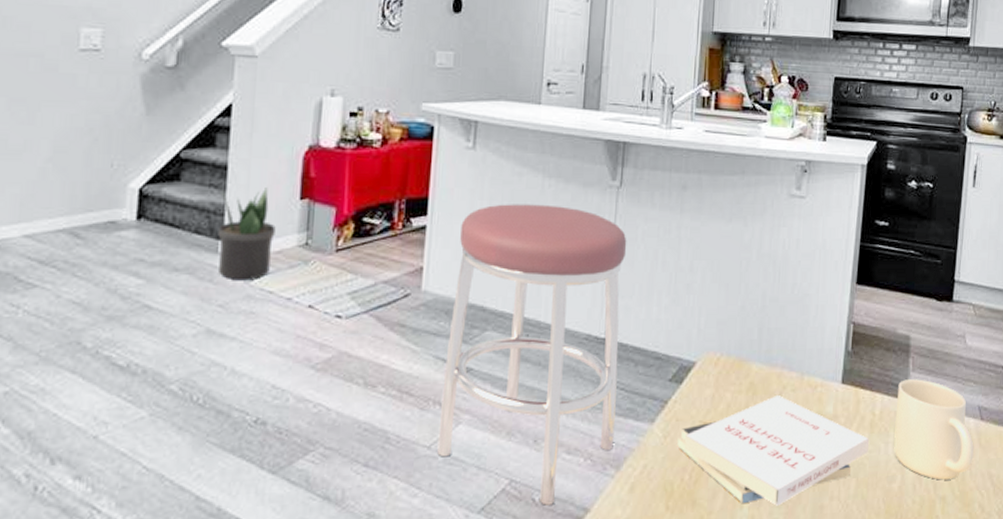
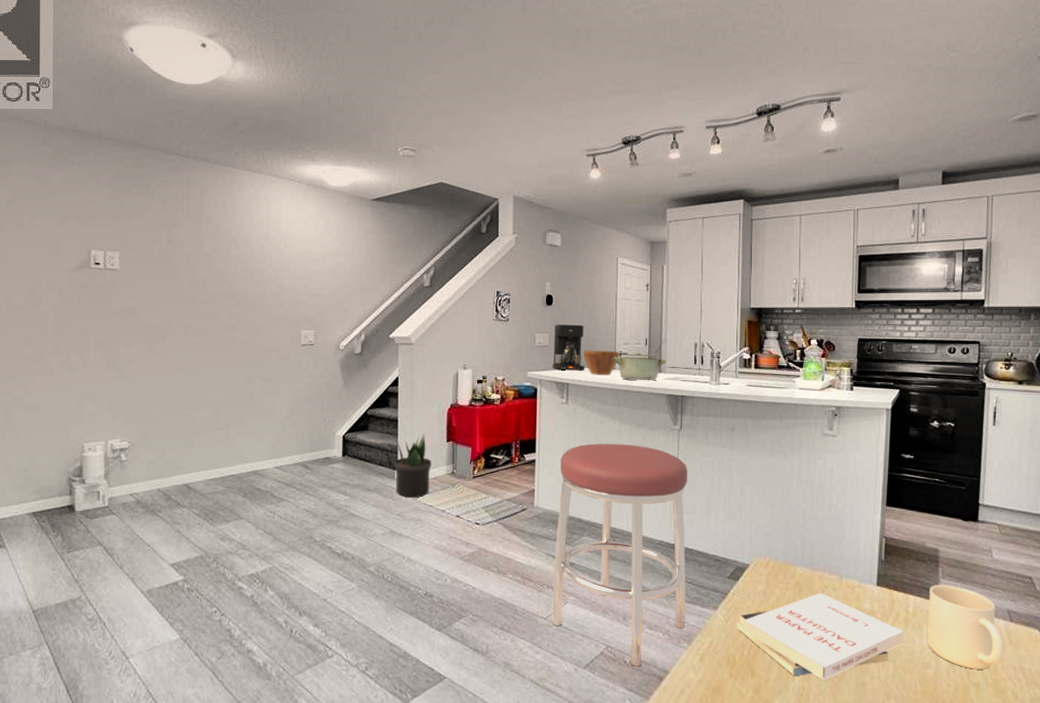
coffee maker: none [456,39,503,106] -> present [552,324,585,372]
bowl: none [499,76,547,112] -> present [583,350,619,375]
saucepan: none [538,83,607,121] -> present [613,353,667,381]

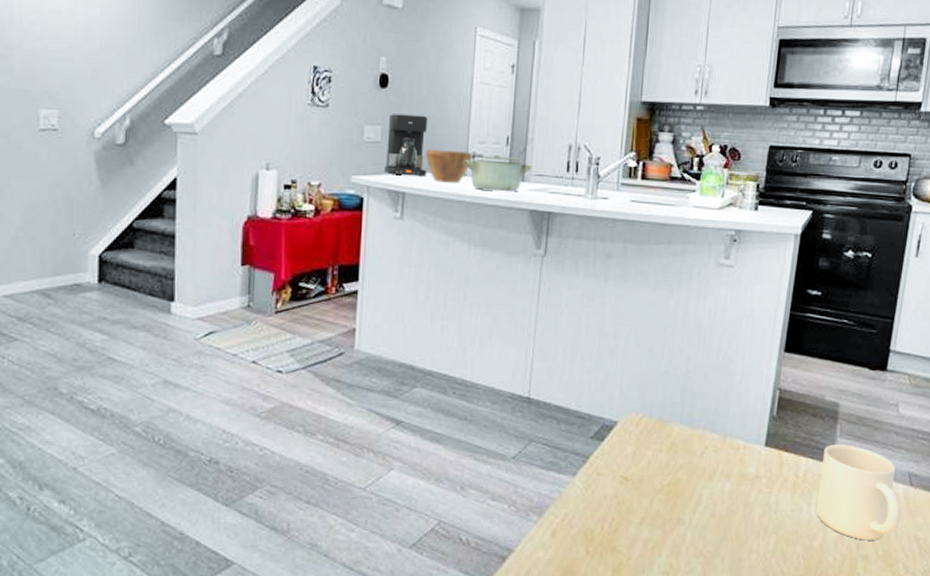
planter: present [394,434,432,497] -> none [169,255,220,337]
bar stool: present [552,444,688,666] -> none [372,271,551,545]
books: present [737,593,905,680] -> none [598,455,792,556]

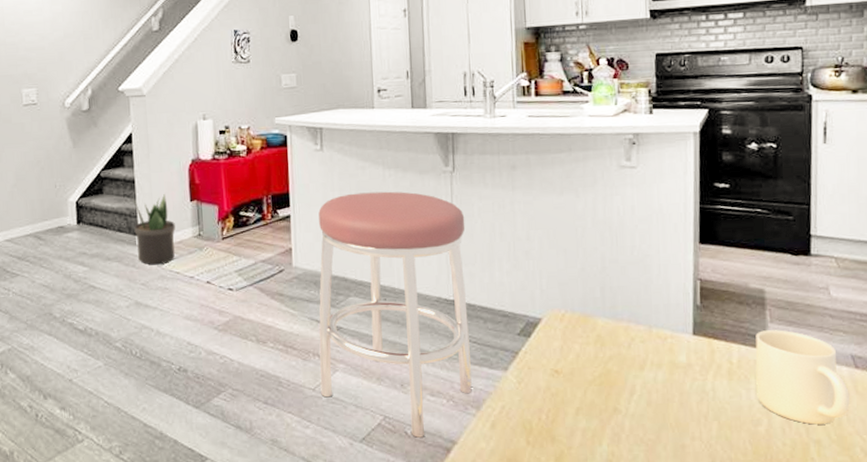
planter: none [169,255,220,337] -> present [132,194,175,264]
bar stool: none [372,271,551,545] -> present [318,191,472,438]
coffee maker: present [384,114,429,178] -> none [301,60,340,114]
bowl: present [425,149,473,183] -> none [336,87,378,117]
saucepan: present [464,155,532,192] -> none [370,88,433,120]

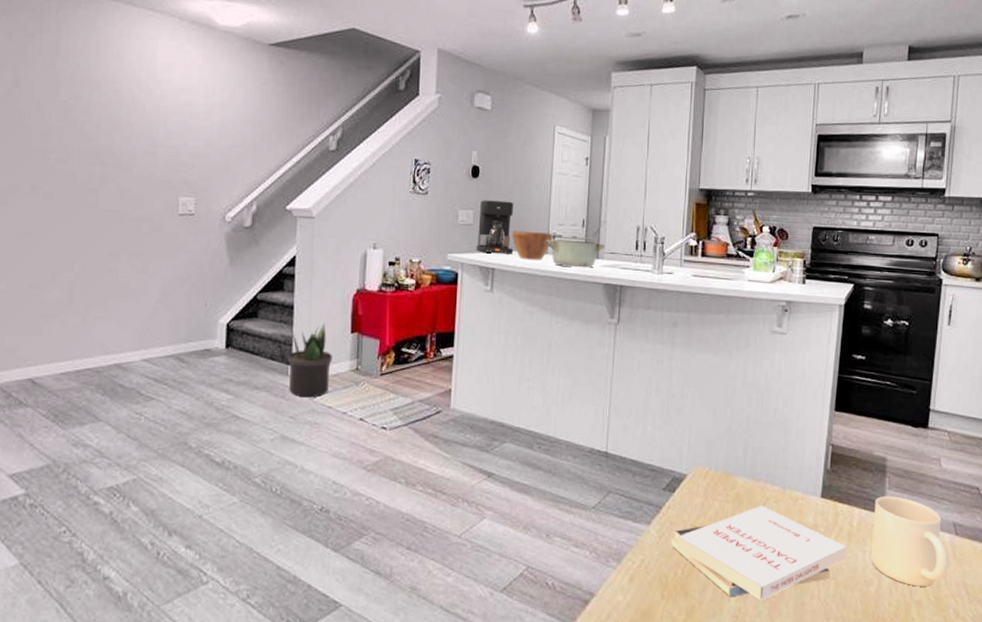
coffee maker: none [301,60,340,114] -> present [476,200,514,255]
bar stool: present [318,191,472,438] -> none [466,338,625,589]
bowl: none [336,87,378,117] -> present [512,230,553,260]
saucepan: none [370,88,433,120] -> present [545,235,606,268]
books: none [531,346,729,444] -> present [671,506,848,601]

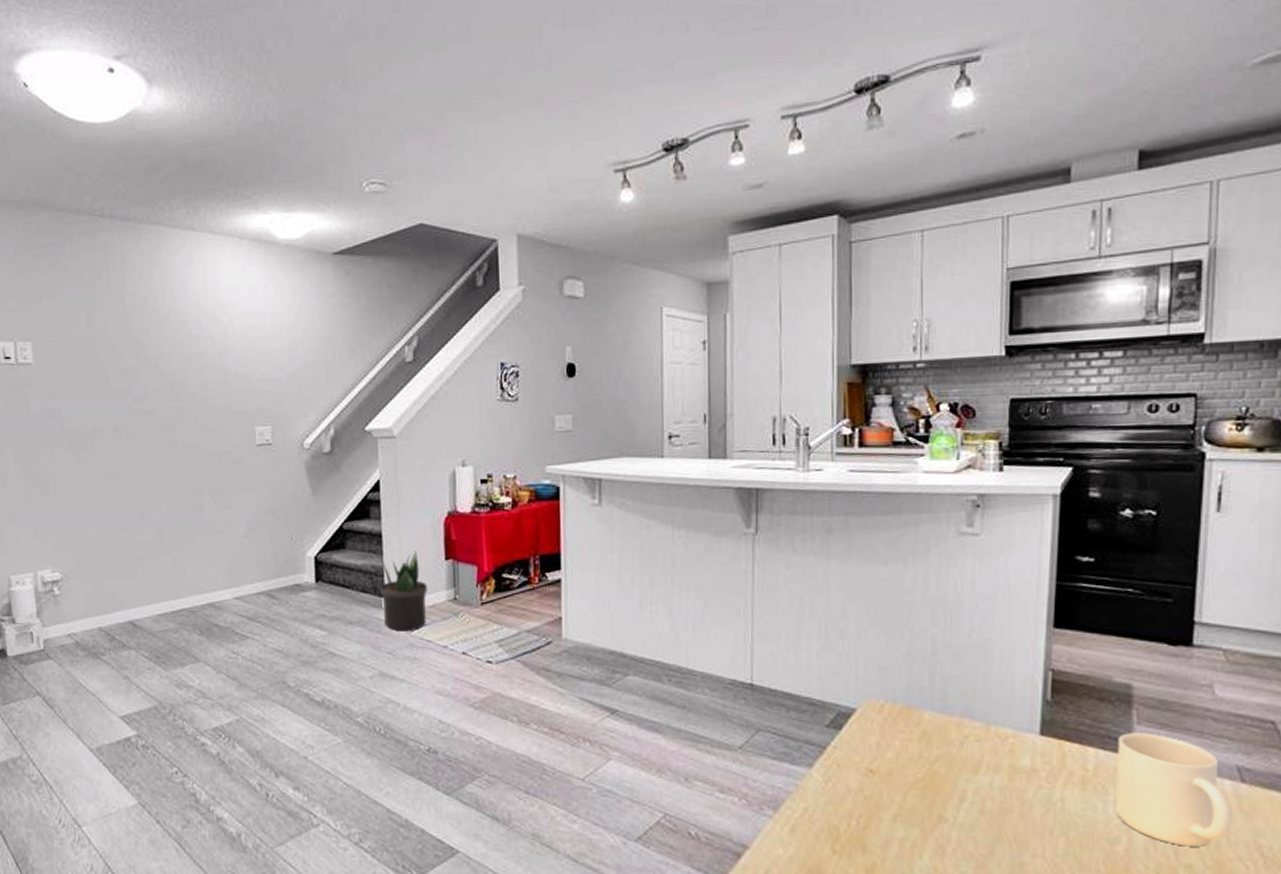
coffee maker: present [476,200,514,255] -> none [578,400,623,463]
bowl: present [512,230,553,260] -> none [619,433,669,467]
saucepan: present [545,235,606,268] -> none [660,434,734,472]
books: present [671,506,848,601] -> none [840,745,1082,859]

